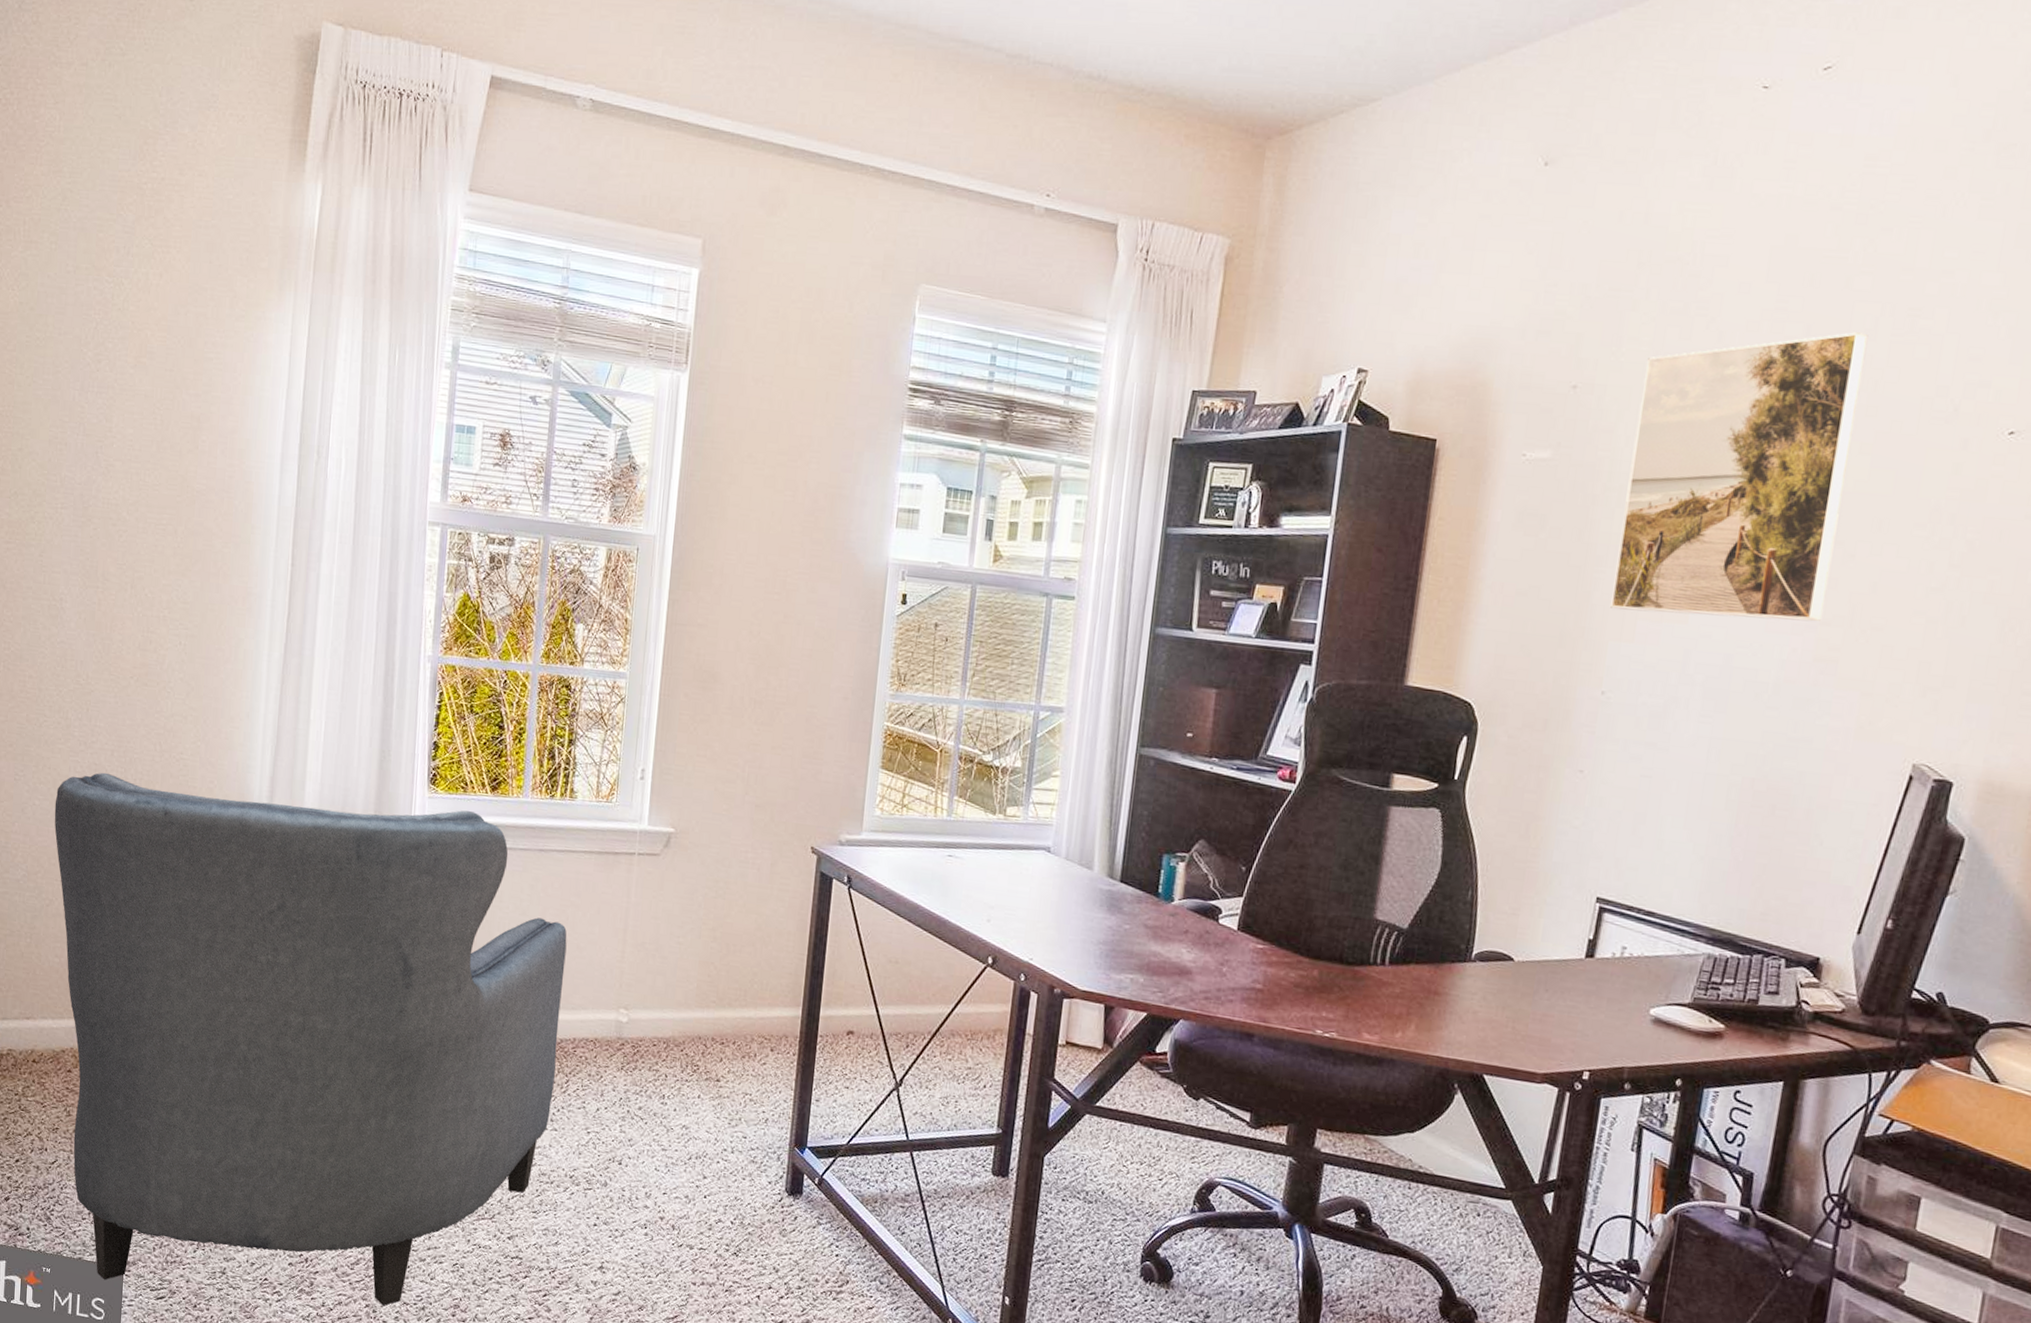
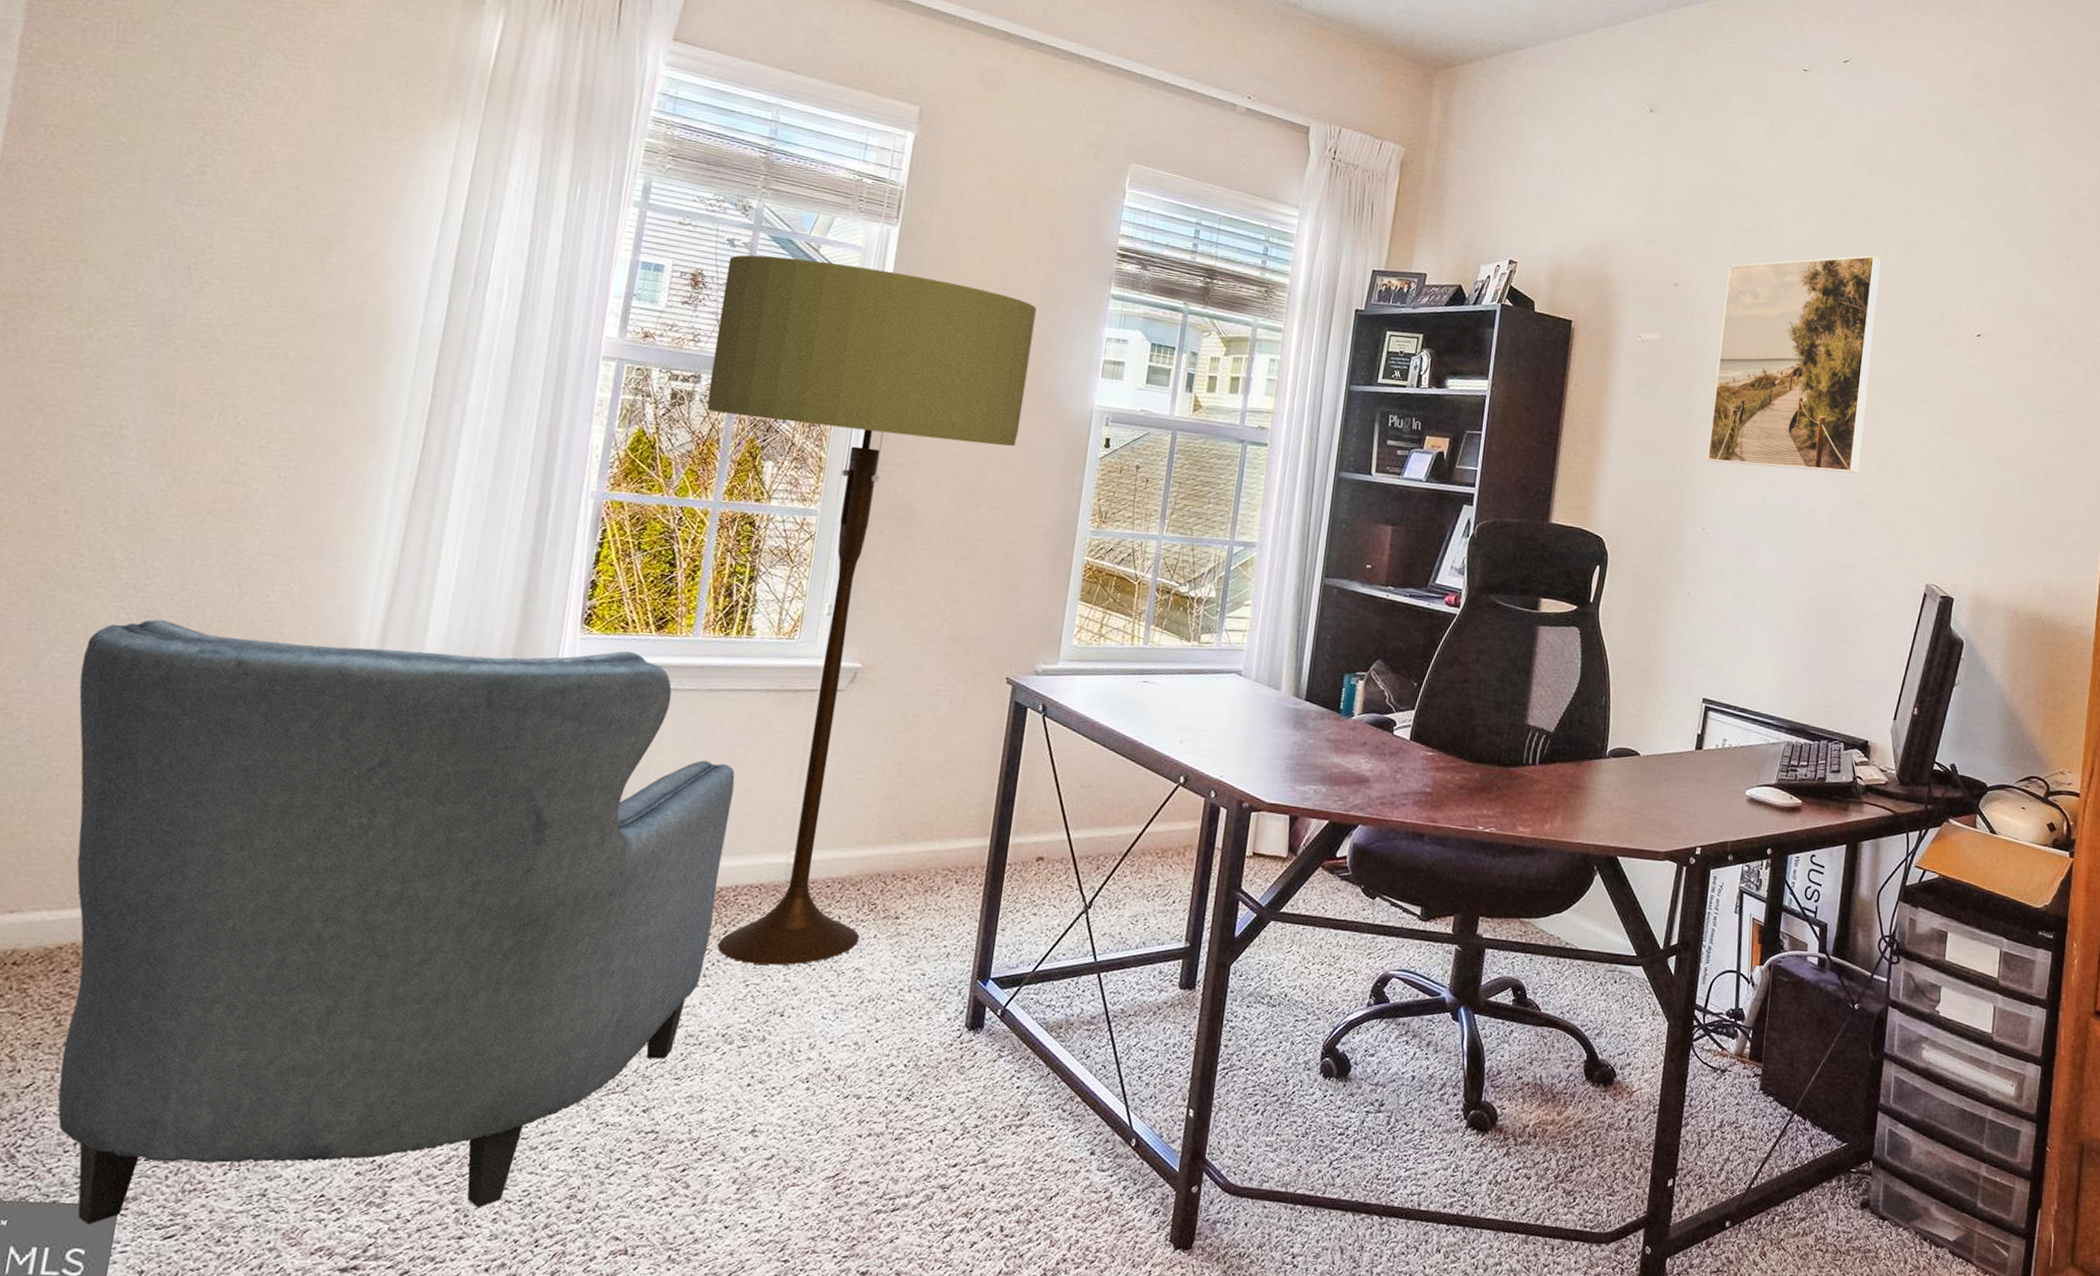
floor lamp: none [522,411,827,1117] -> present [707,255,1037,966]

